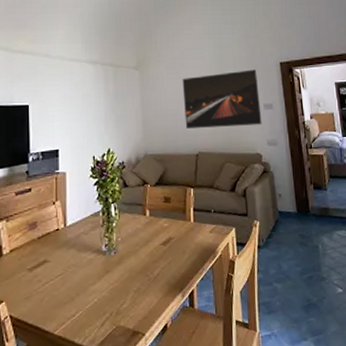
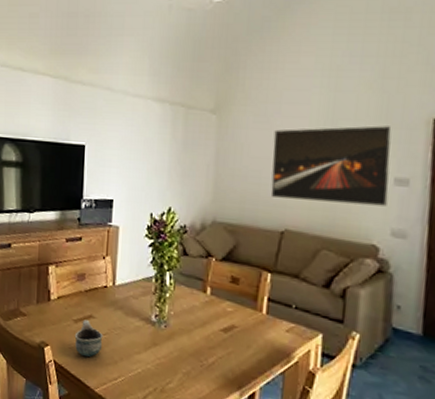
mug: none [30,265,59,303] -> present [74,319,103,357]

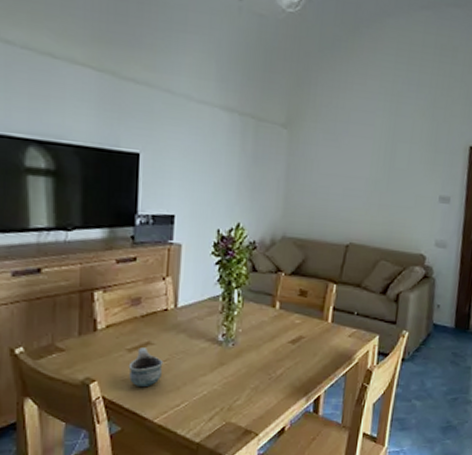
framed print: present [270,125,392,206] -> none [337,148,439,221]

